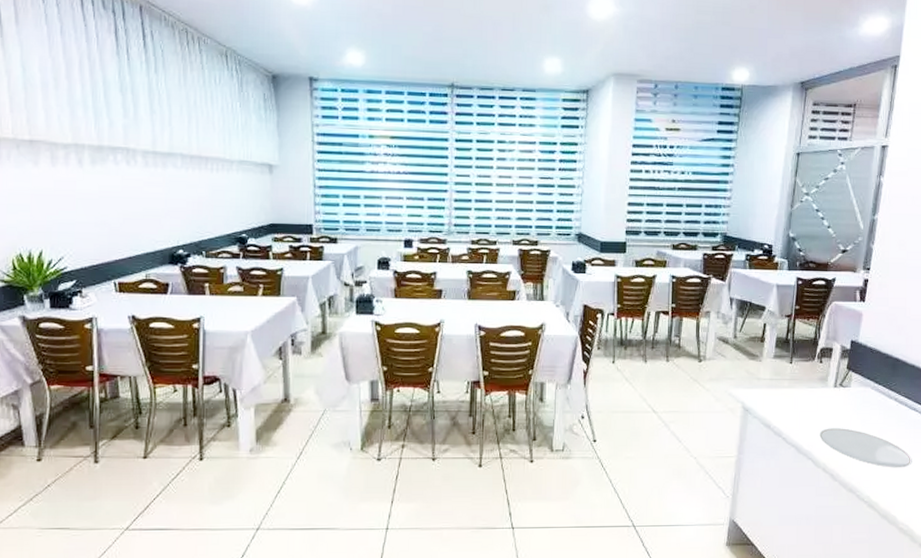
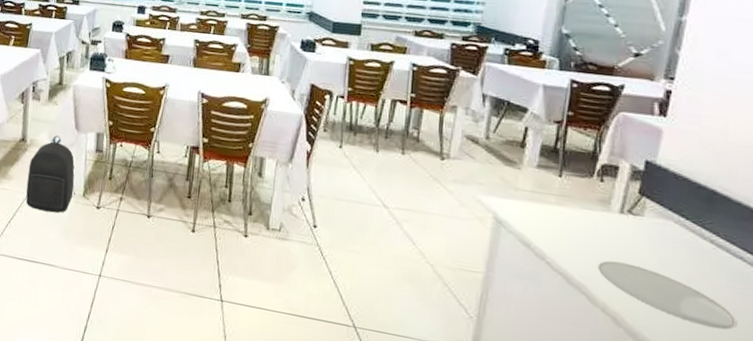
backpack: none [295,389,350,474] -> present [26,135,75,213]

